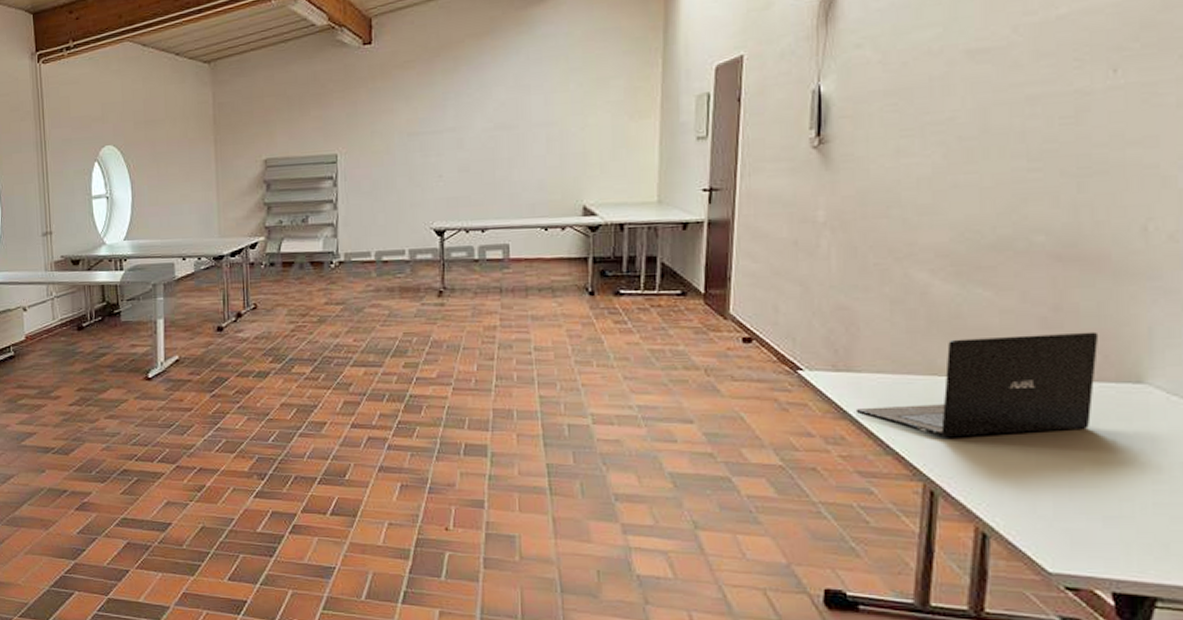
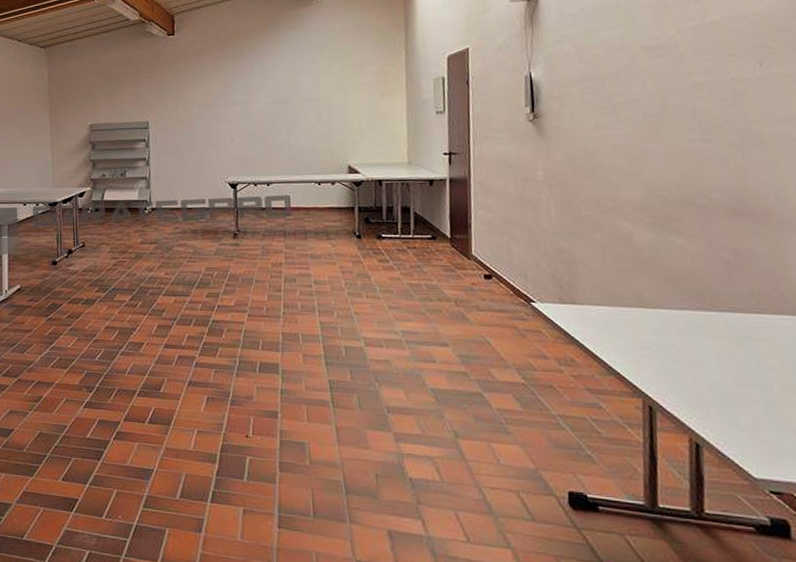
laptop: present [855,331,1099,437] -> none [581,273,775,360]

